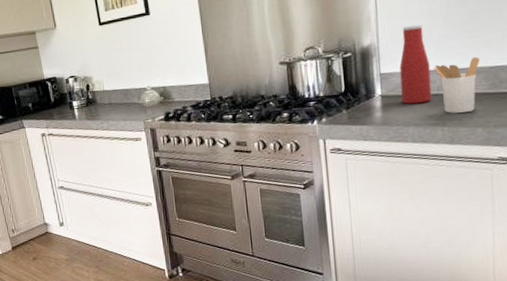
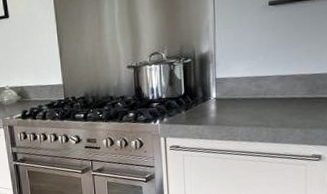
bottle: present [399,24,432,104] -> none [232,34,259,107]
utensil holder: present [434,56,480,114] -> none [262,65,302,116]

